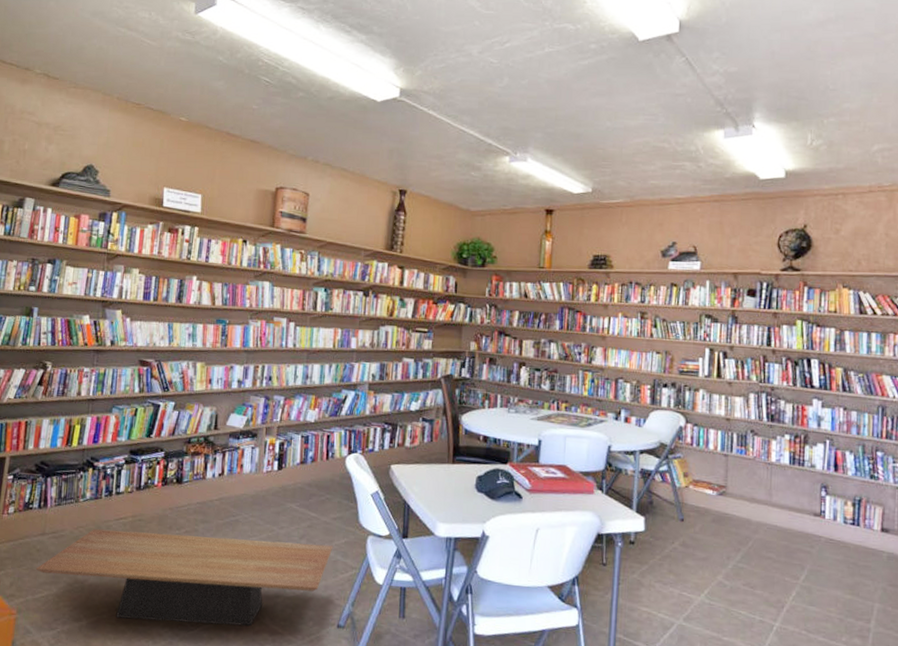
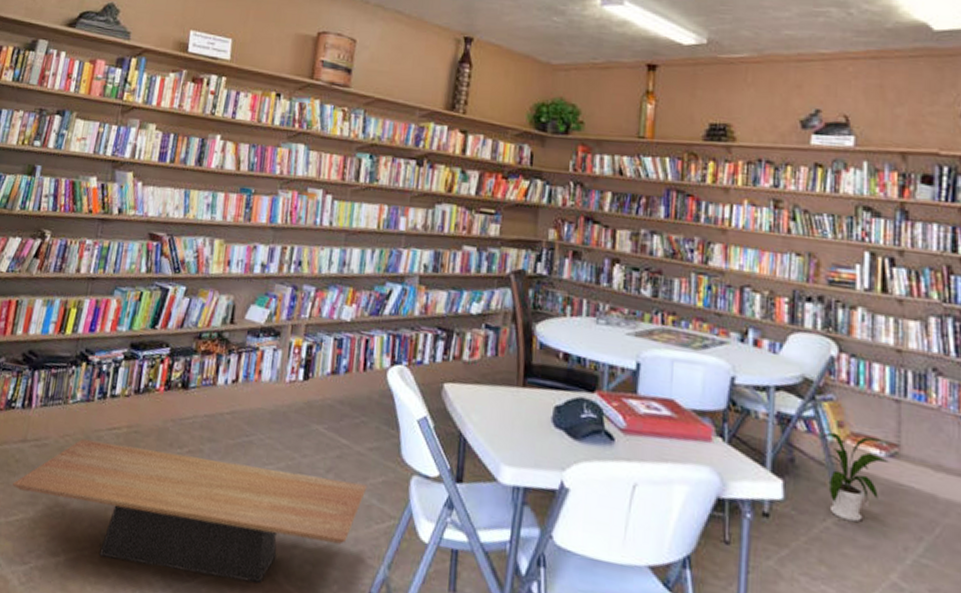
house plant: none [670,481,719,543] -> present [818,432,889,523]

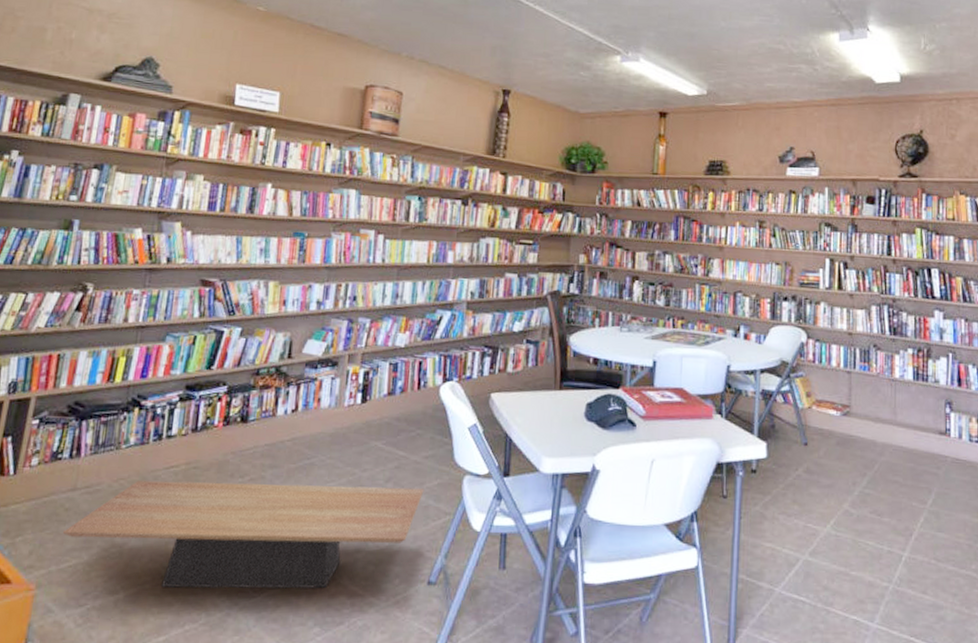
house plant: present [818,432,889,523] -> none [792,401,843,469]

